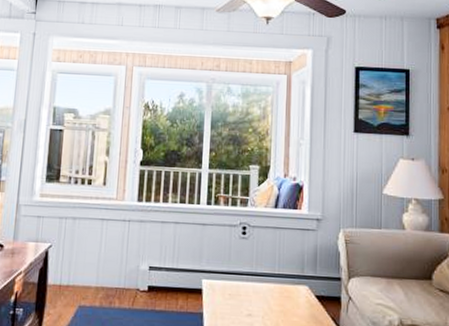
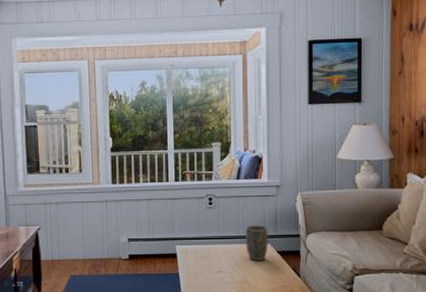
plant pot: none [280,262,306,306] -> present [245,225,268,261]

